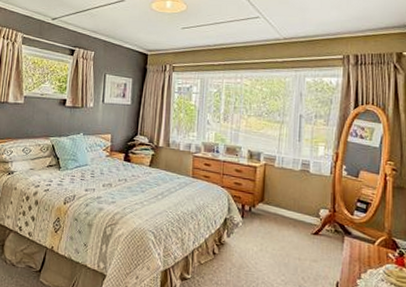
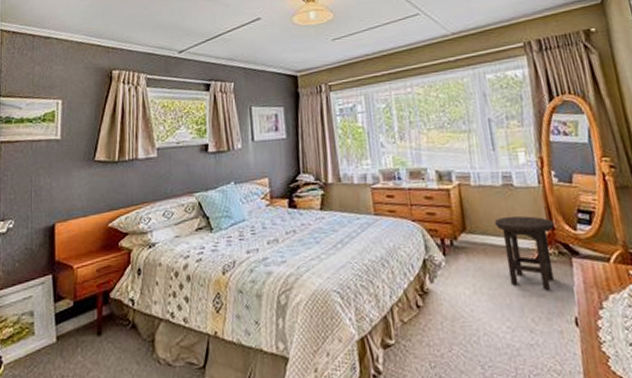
stool: none [288,195,336,258] -> present [494,216,555,291]

